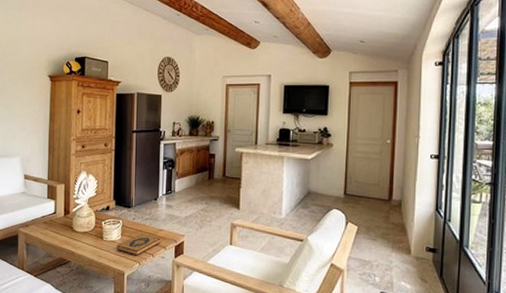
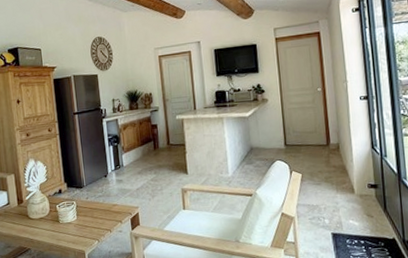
hardback book: present [117,234,161,256] -> none [74,211,116,234]

